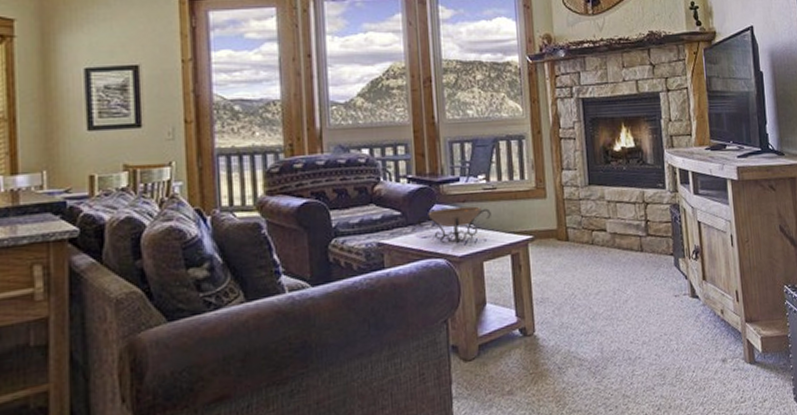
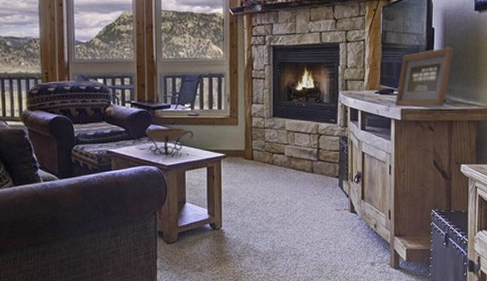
picture frame: none [729,93,787,165] -> present [395,47,454,108]

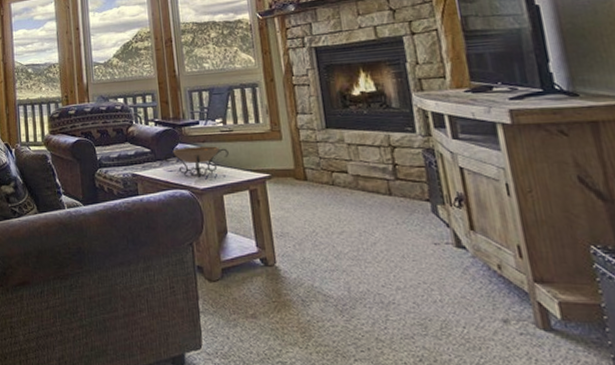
picture frame: present [395,47,454,108] -> none [497,26,579,107]

